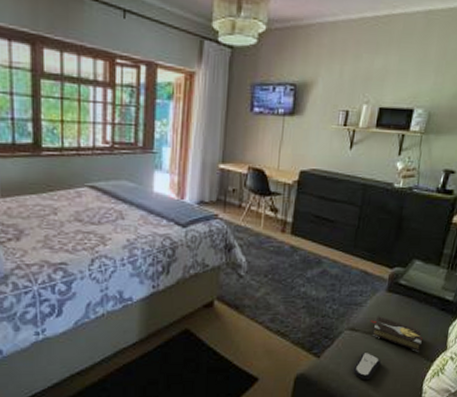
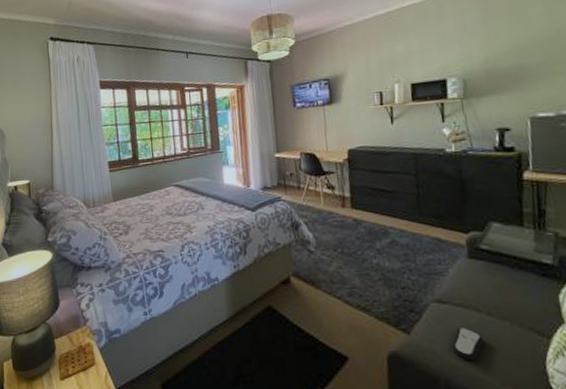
hardback book: present [370,316,422,353] -> none [457,285,530,327]

